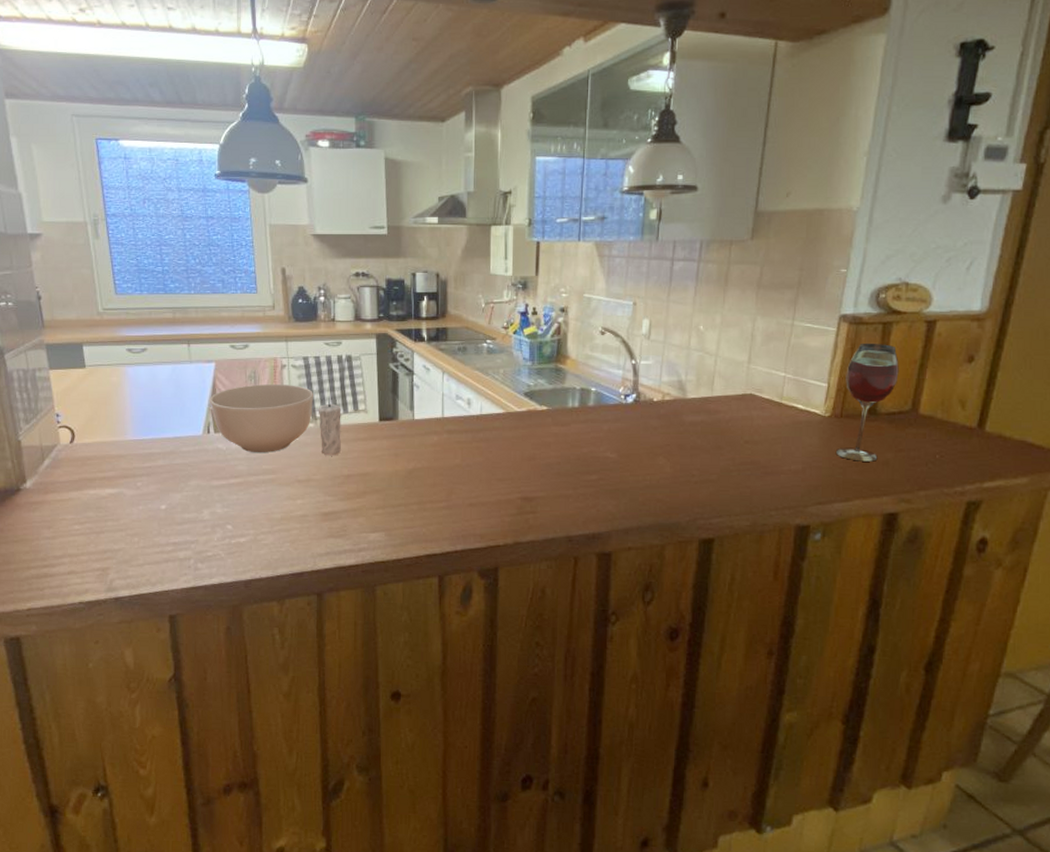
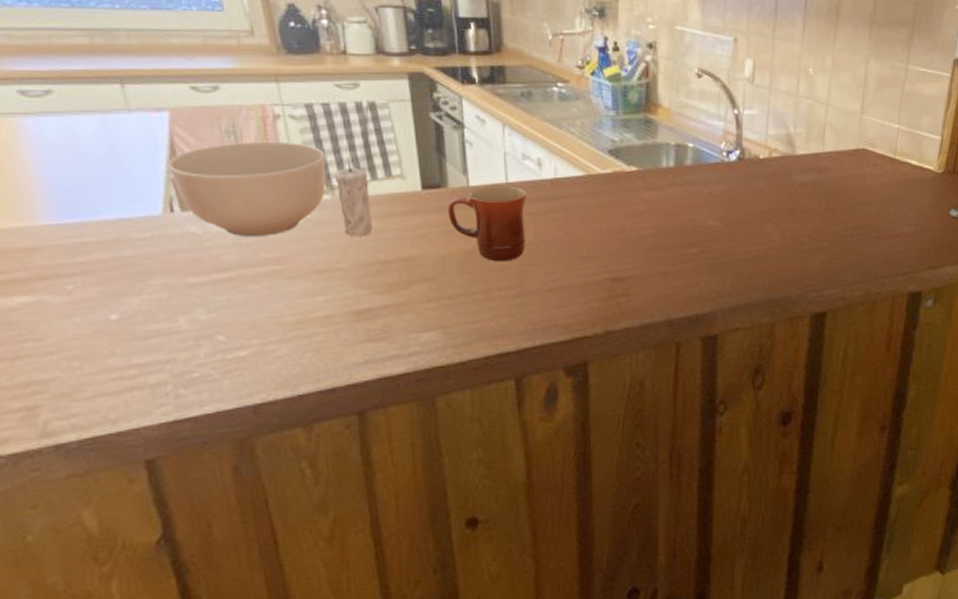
mug: none [397,419,459,480] -> present [448,186,528,262]

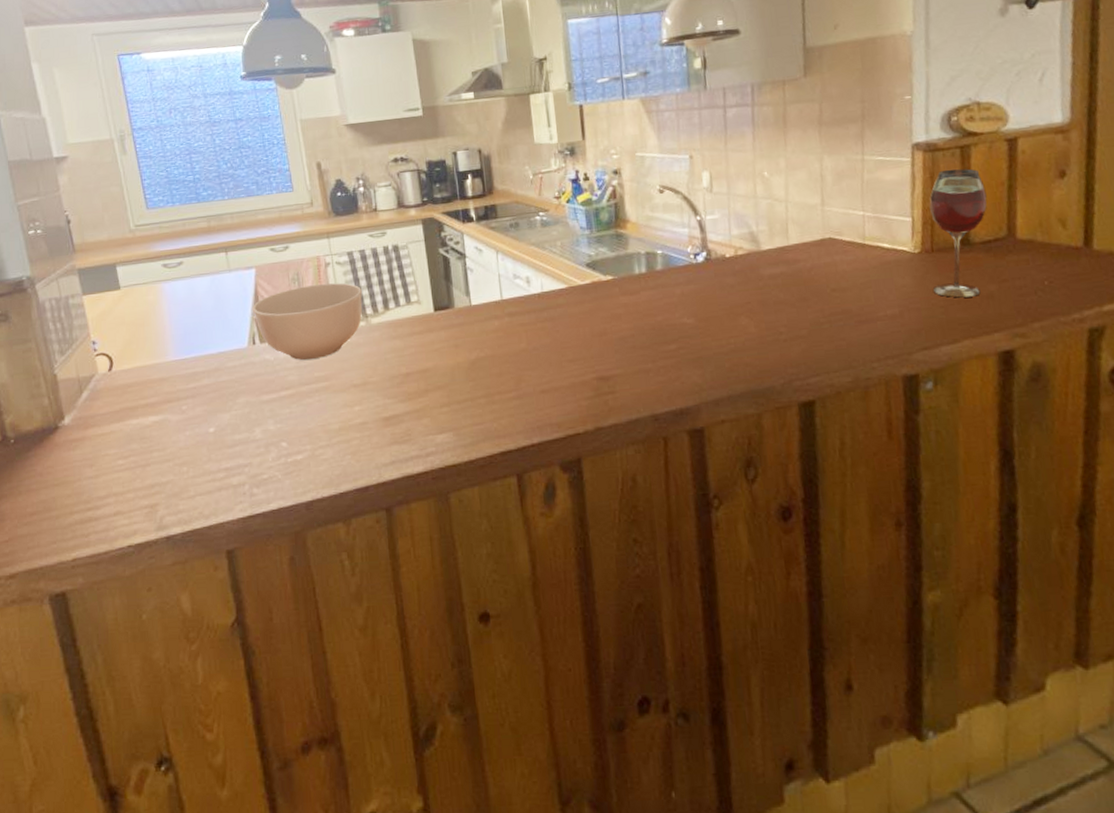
candle: present [334,157,372,237] -> none [368,290,397,355]
mug: present [448,186,528,262] -> none [455,302,520,369]

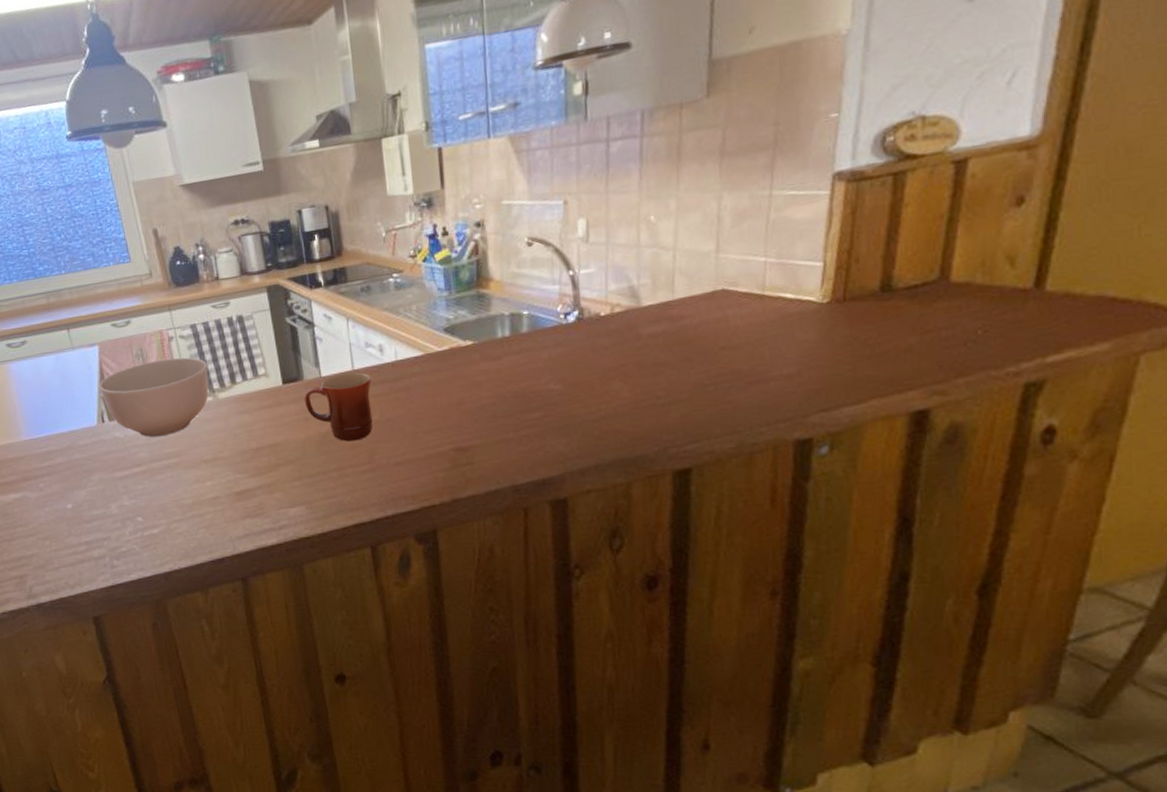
mug: none [455,302,520,369] -> present [304,372,373,442]
wineglass: present [929,168,988,298] -> none [841,200,920,353]

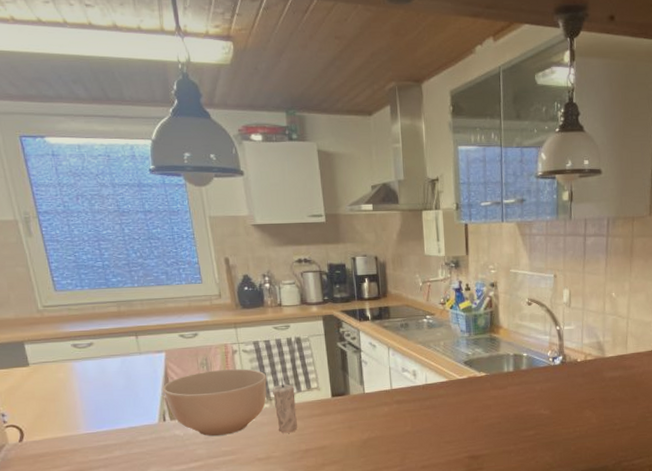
candle: none [214,364,246,430] -> present [272,377,297,434]
mug: present [304,372,373,442] -> none [350,391,407,447]

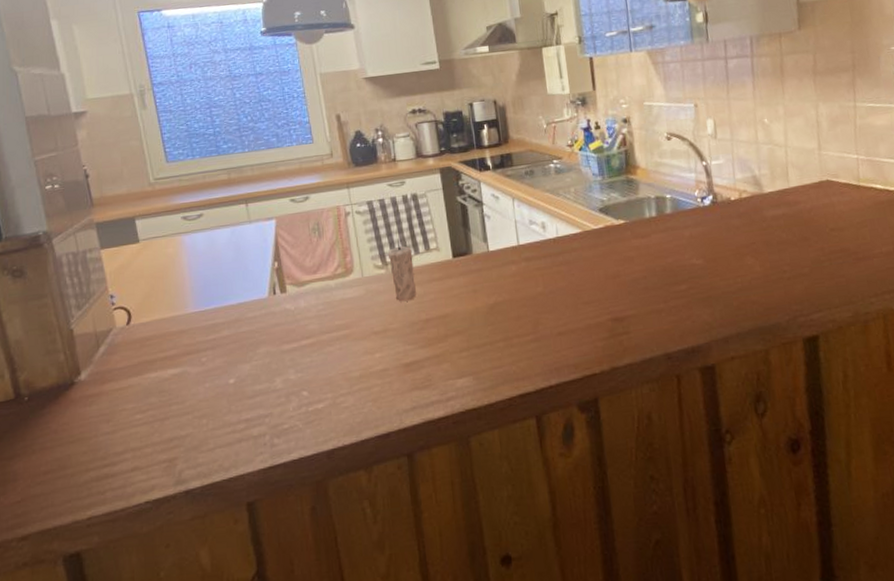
bowl: present [162,369,267,437] -> none [272,231,383,309]

